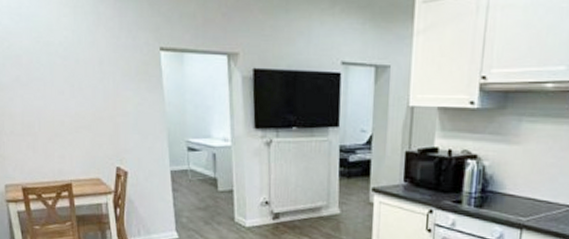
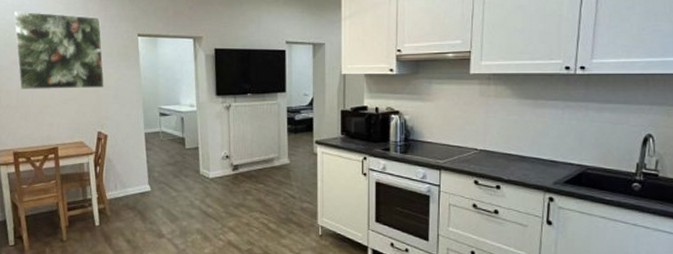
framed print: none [10,14,122,115] -> present [13,11,104,89]

